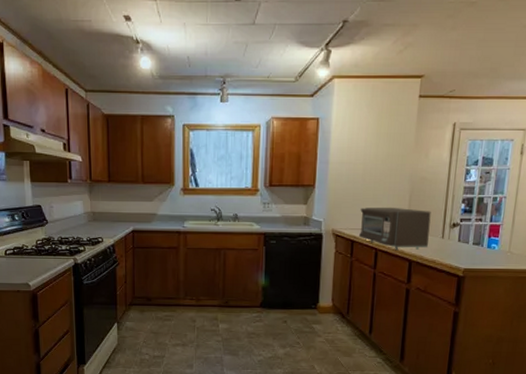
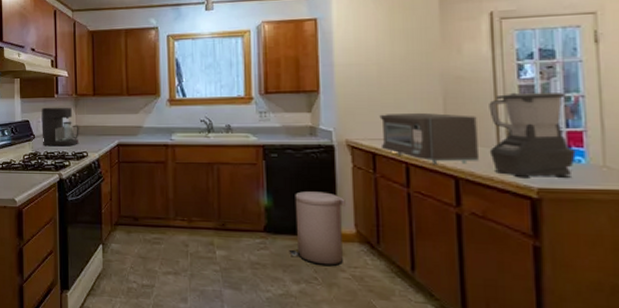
coffee maker: none [55,192,94,232] -> present [42,107,79,147]
pedal bin: none [279,273,327,333] -> present [289,191,346,267]
blender: none [436,192,494,261] -> present [489,92,576,179]

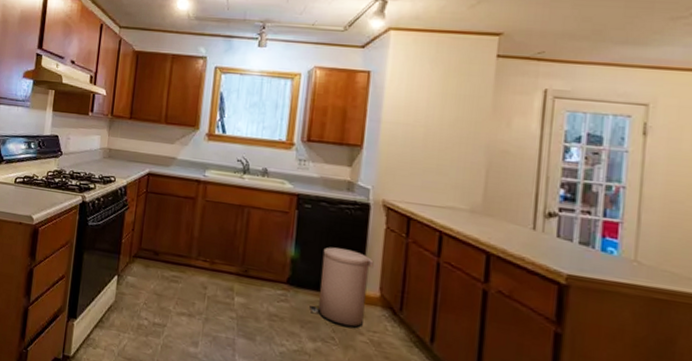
coffee maker: present [42,107,79,147] -> none [70,124,110,169]
microwave: present [379,112,478,164] -> none [417,178,517,240]
blender: present [489,92,576,179] -> none [524,174,610,268]

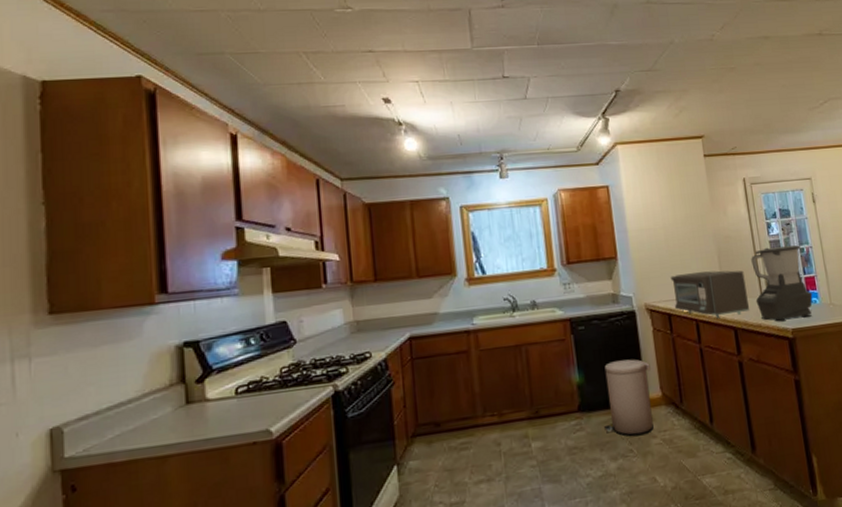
microwave: none [417,178,517,240] -> present [670,270,749,318]
blender: none [524,174,610,268] -> present [751,245,813,322]

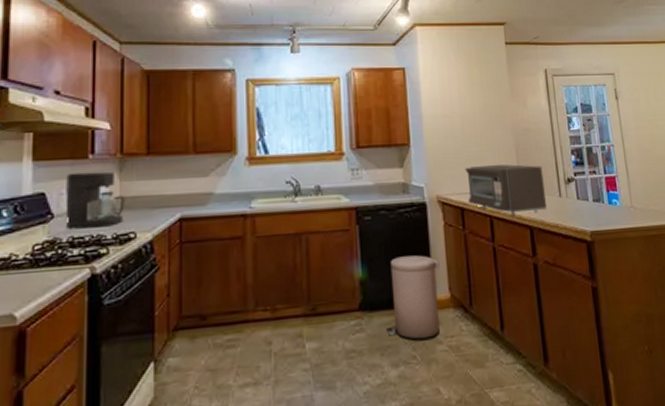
coffee maker: none [305,298,359,353] -> present [67,171,125,229]
blender: present [751,245,813,322] -> none [550,142,613,223]

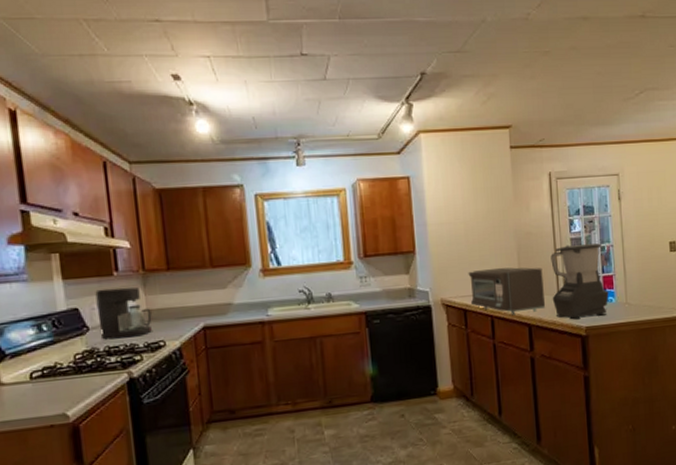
pedal bin: present [386,255,440,342] -> none [396,353,444,427]
blender: none [550,142,613,223] -> present [550,243,609,320]

